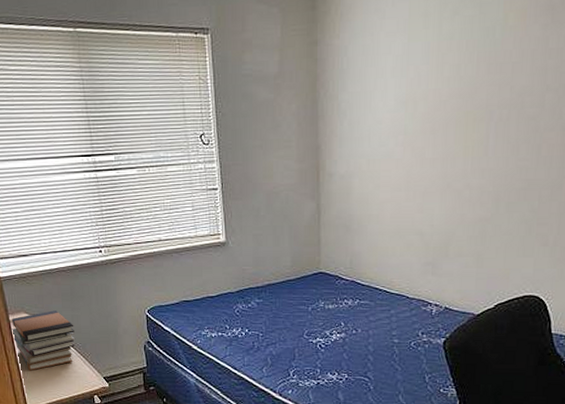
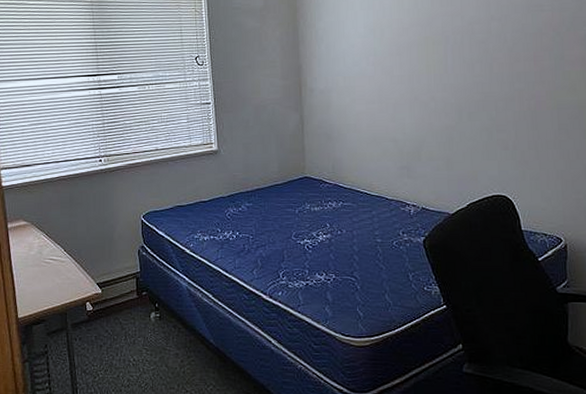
book stack: present [11,310,76,371] -> none [8,218,72,278]

